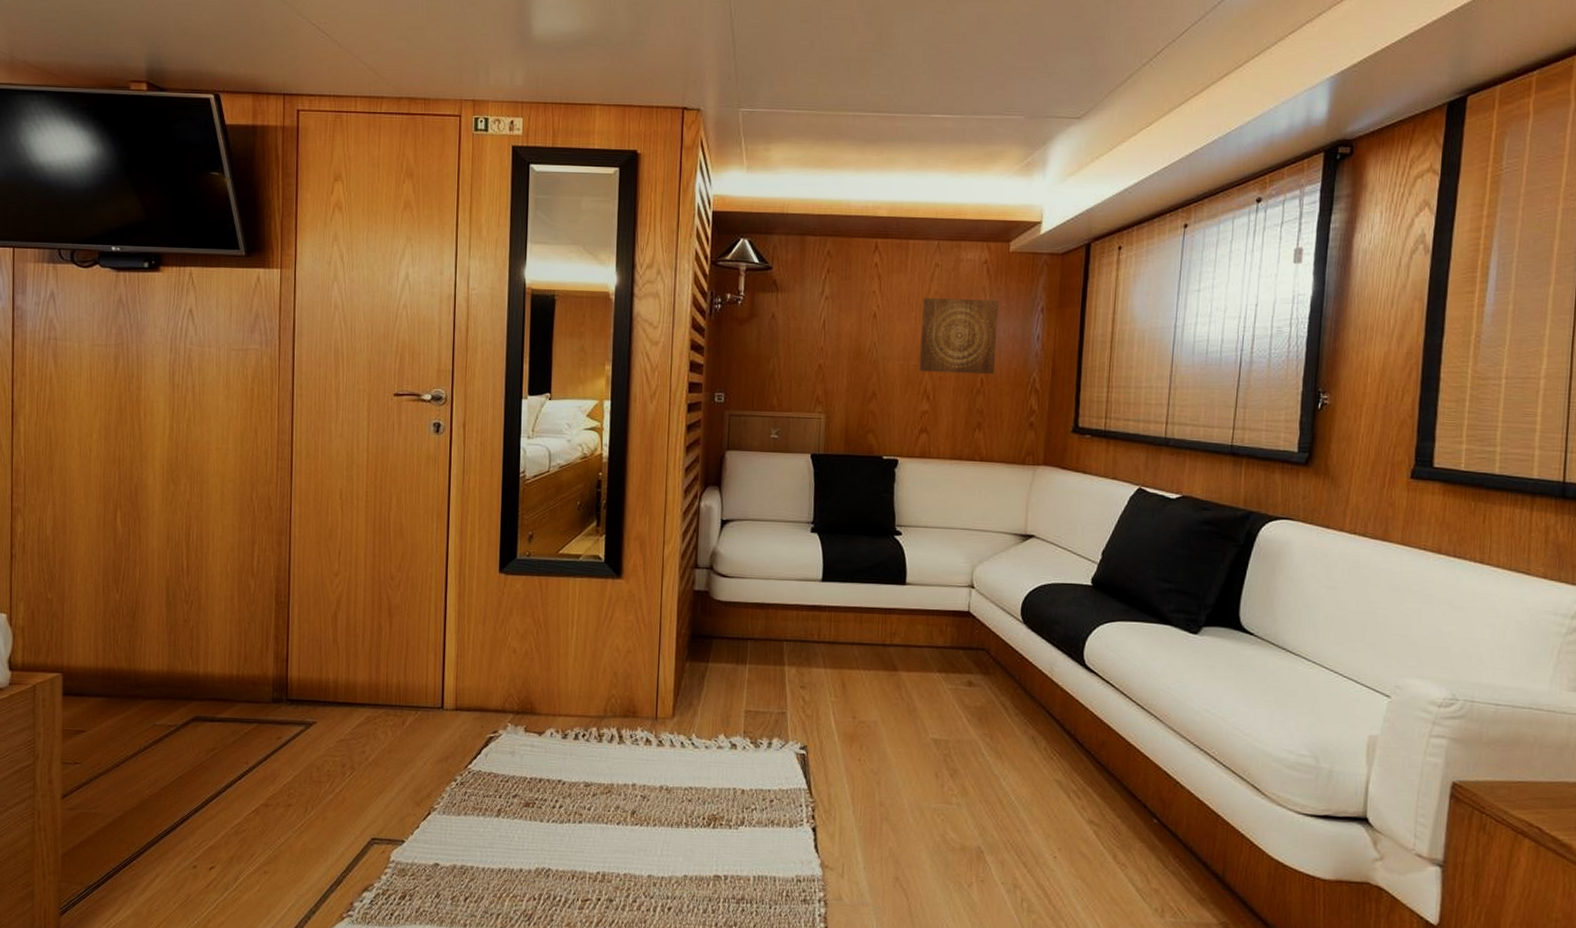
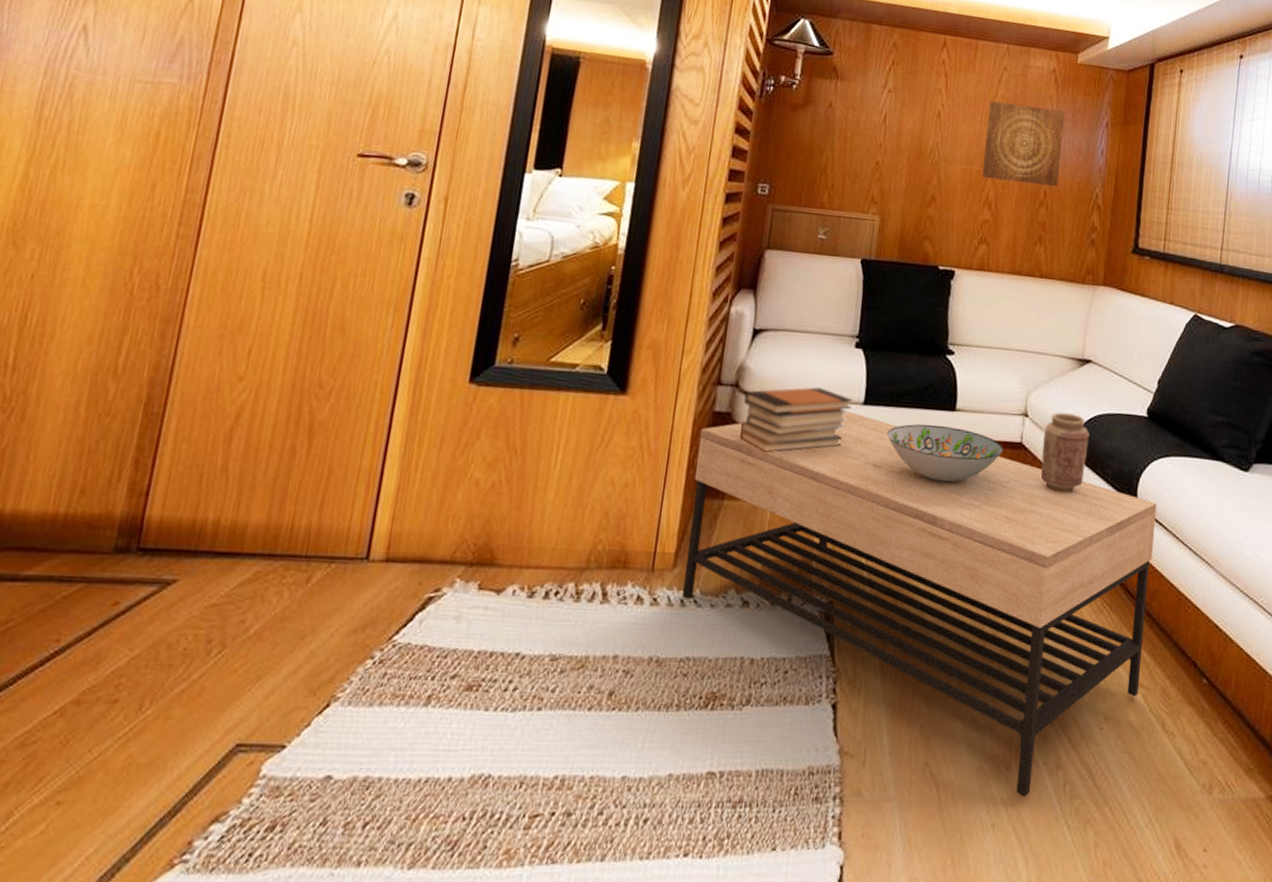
coffee table: none [681,588,1104,909] -> present [681,412,1157,797]
book stack: none [717,567,813,624] -> present [740,387,853,454]
decorative bowl: none [844,596,952,647] -> present [886,424,1004,483]
vase: none [988,584,1035,656] -> present [1041,412,1090,494]

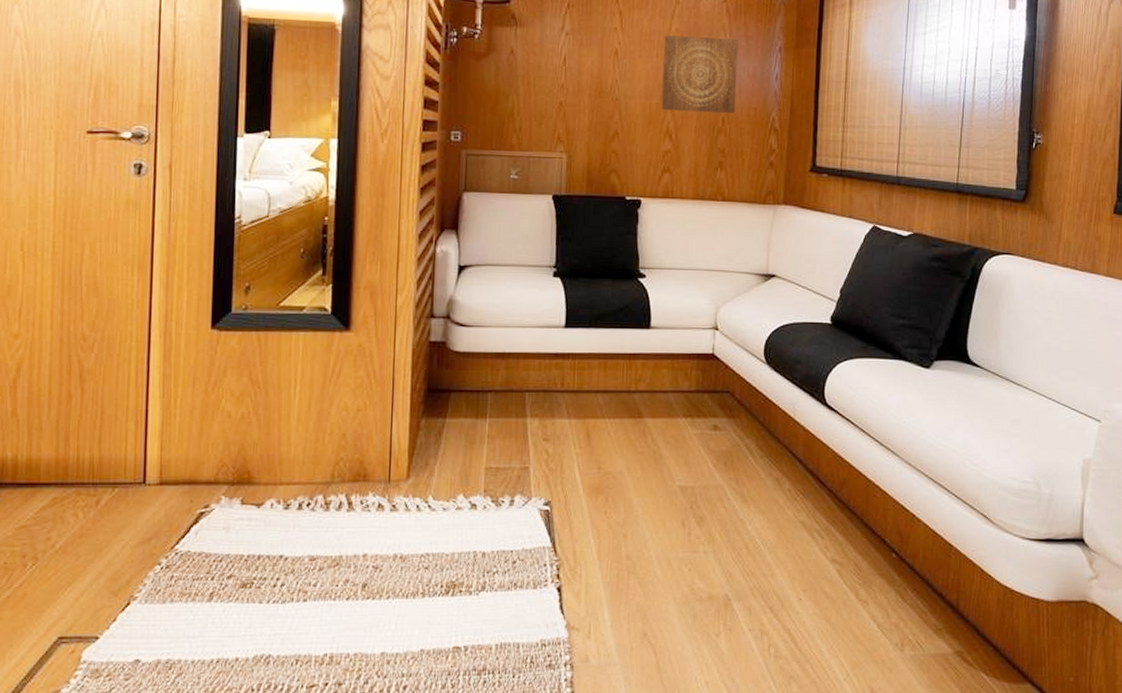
coffee table: present [681,412,1157,797] -> none [417,335,844,659]
book stack: present [740,387,853,454] -> none [454,314,555,376]
decorative bowl: present [886,424,1004,483] -> none [588,342,697,393]
vase: present [1041,412,1090,494] -> none [733,325,777,397]

